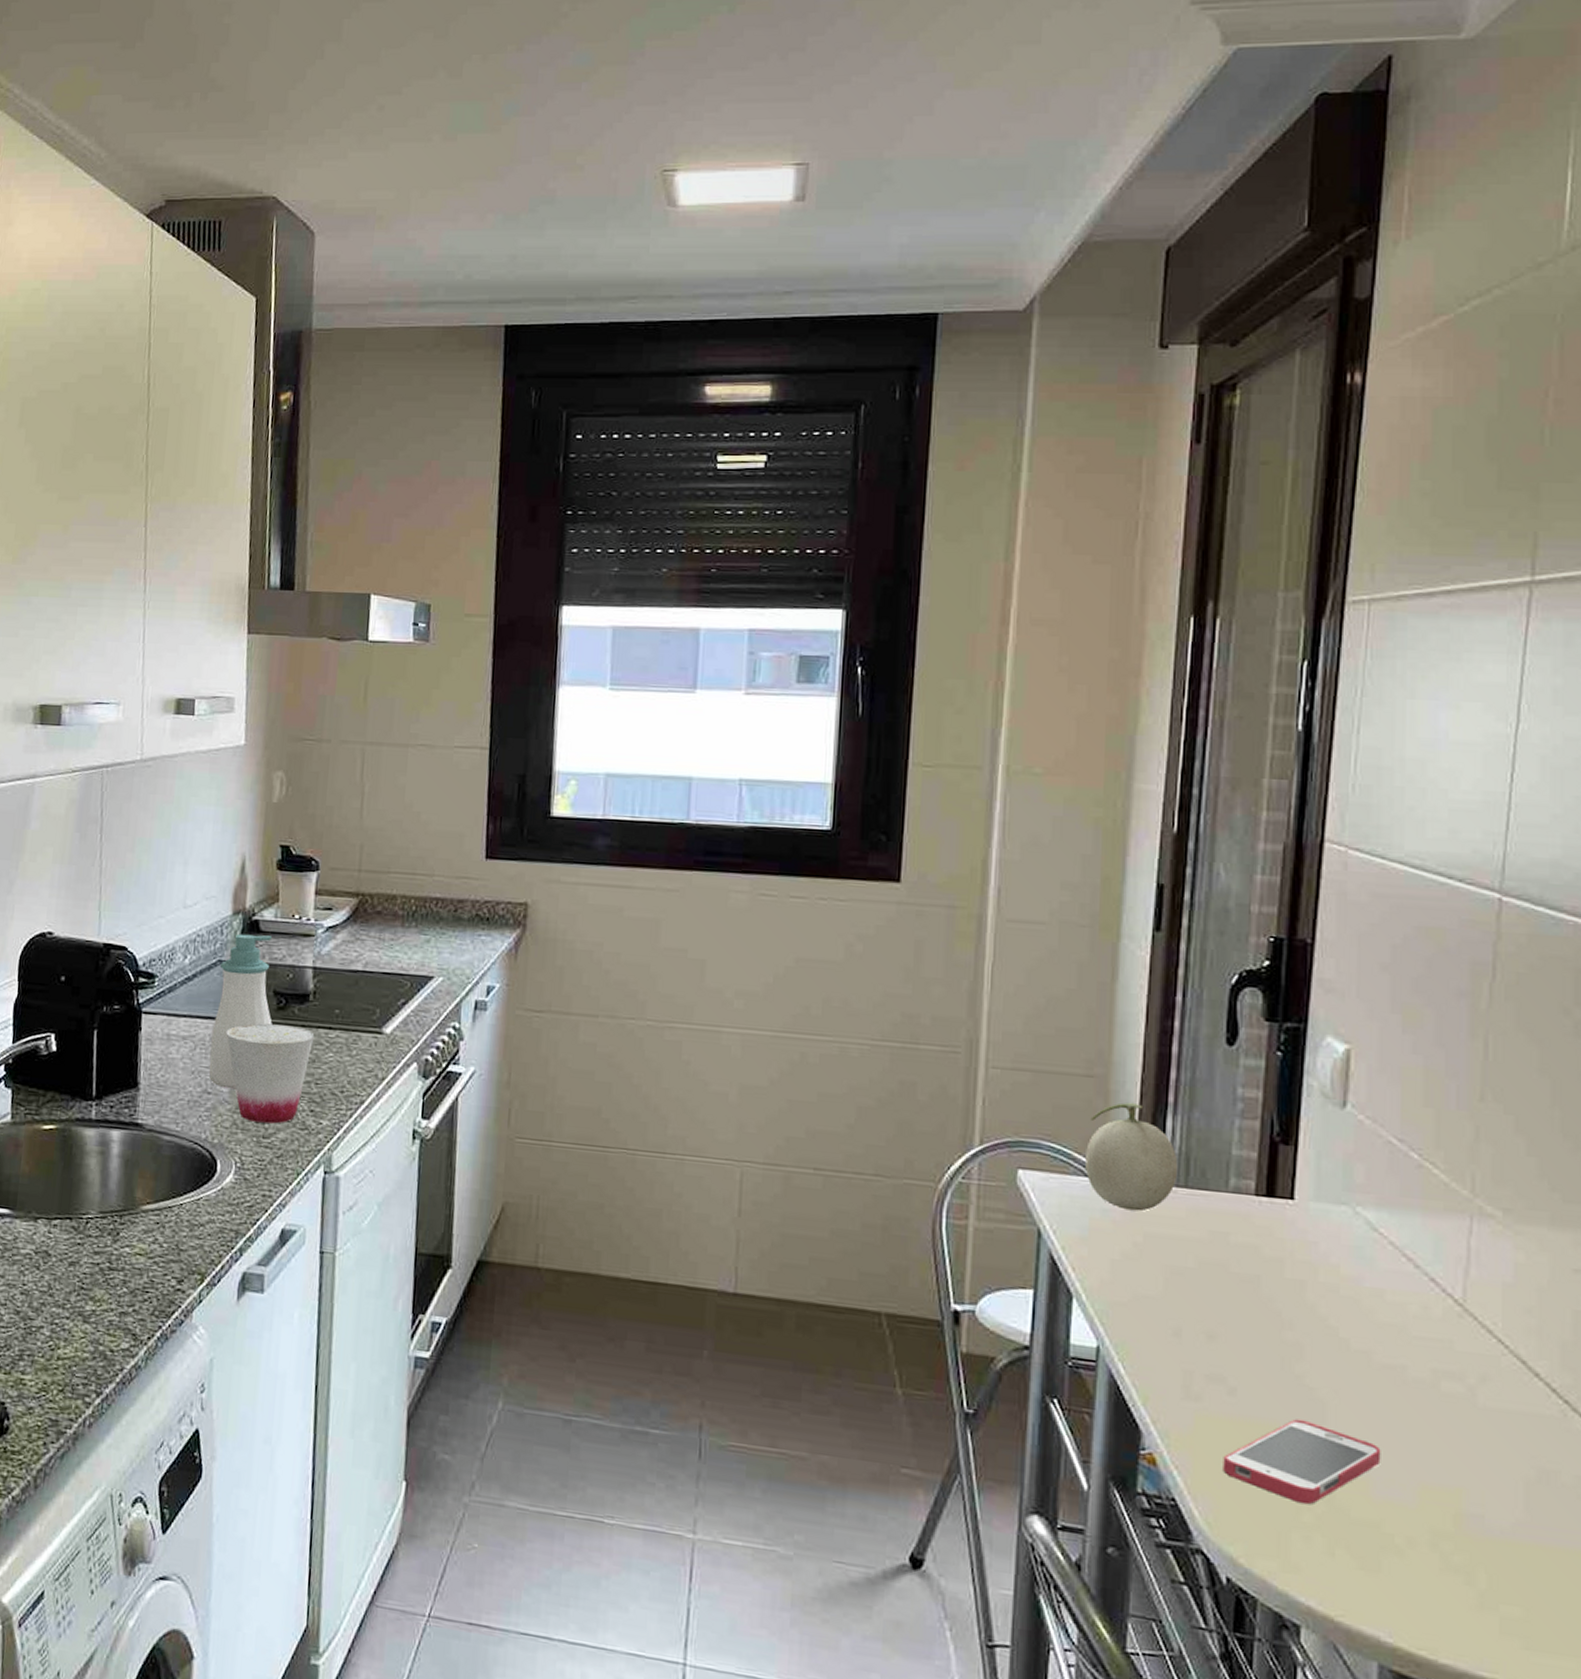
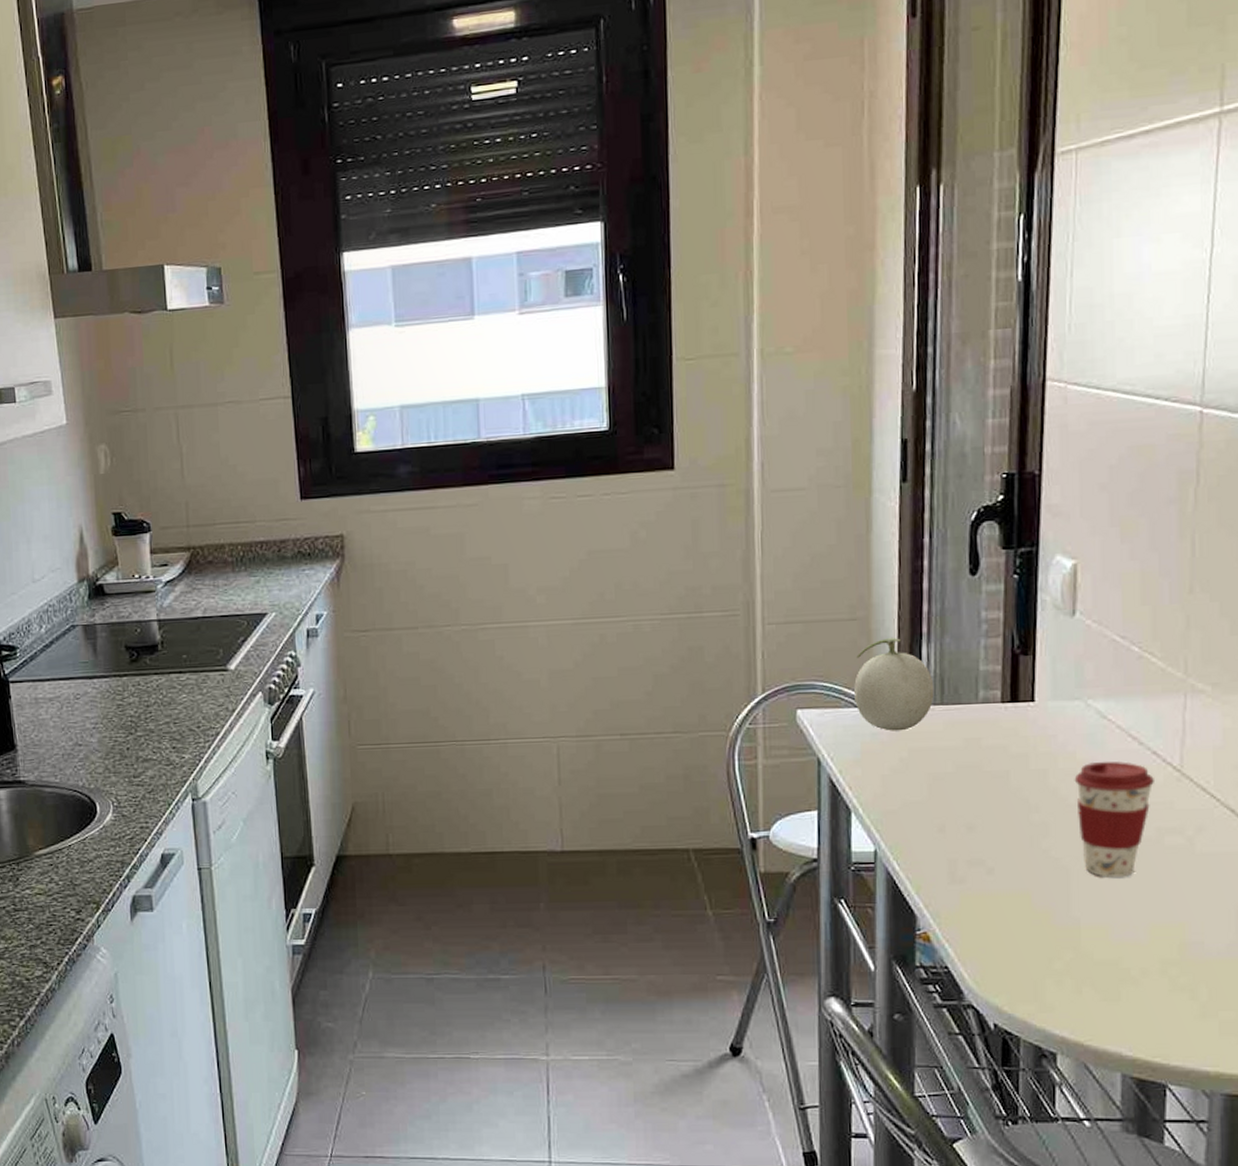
soap bottle: present [209,934,273,1089] -> none [74,597,128,739]
cup: present [226,1023,315,1124] -> none [87,675,168,765]
smartphone: present [1223,1418,1381,1505] -> none [986,886,1117,955]
coffee cup: none [1336,1279,1431,1423] -> present [1074,761,1154,877]

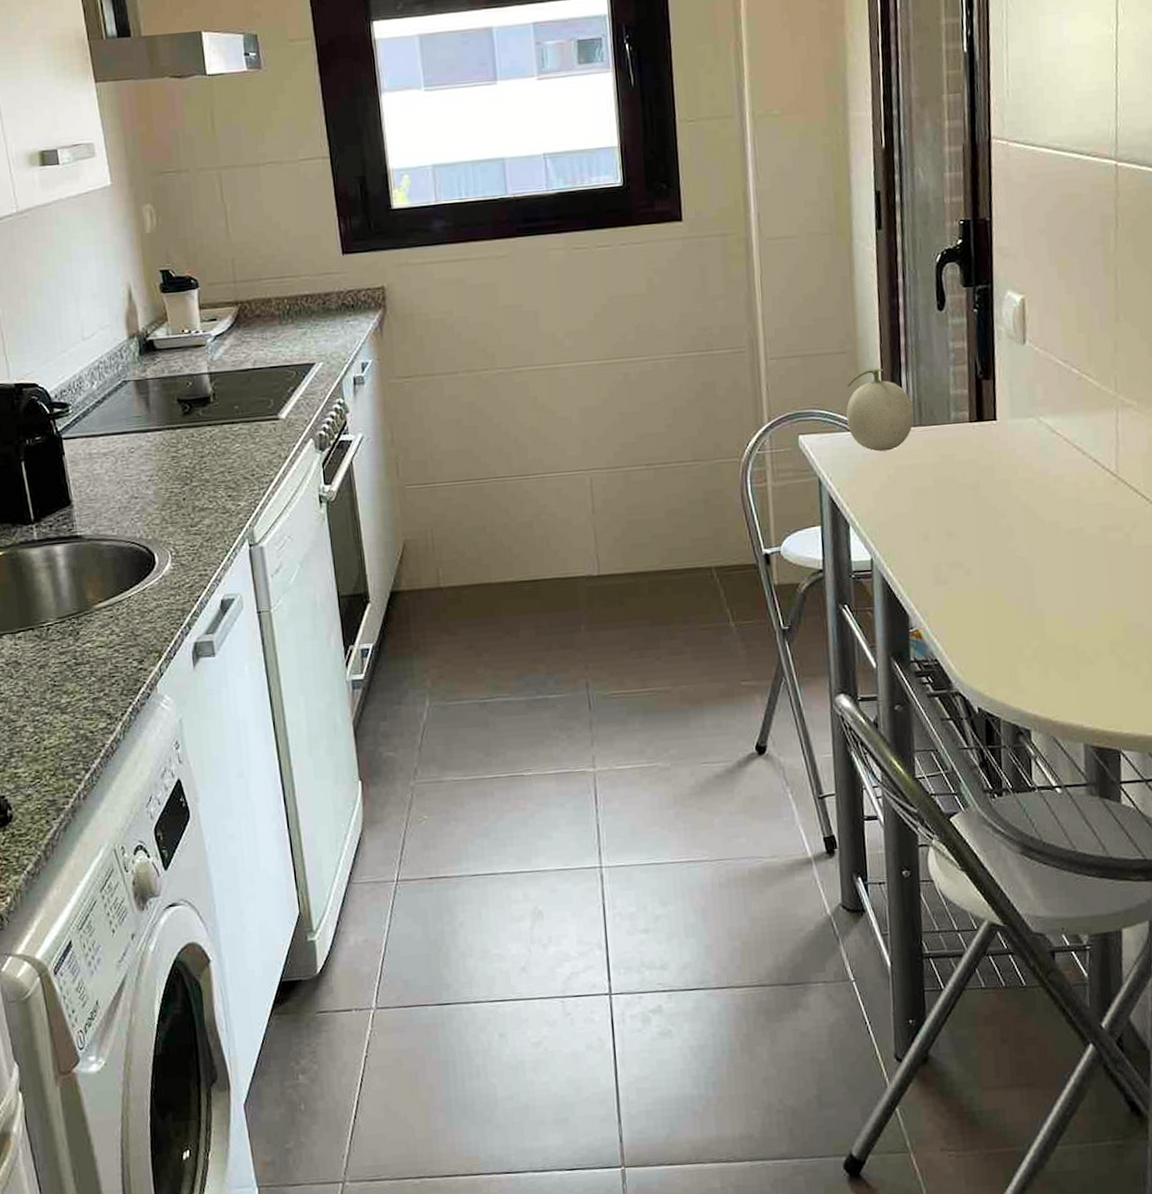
coffee cup: present [1074,761,1154,877] -> none [1032,469,1096,572]

